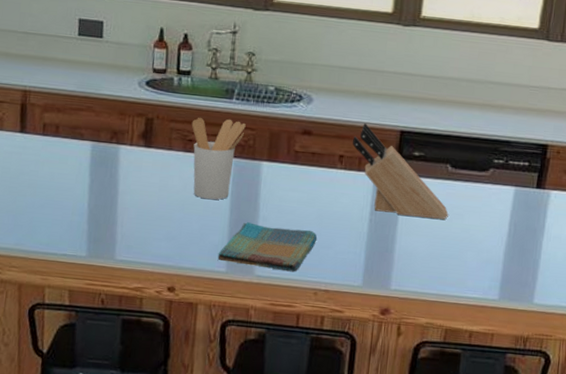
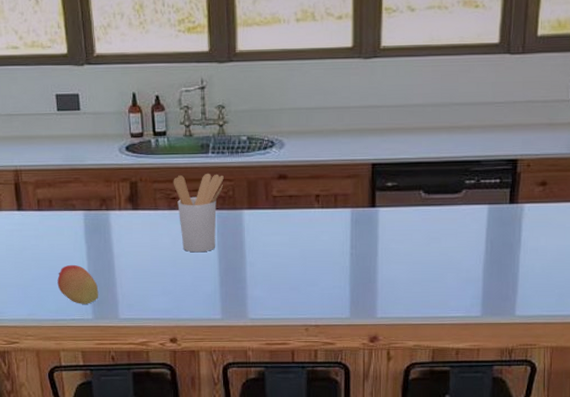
fruit: none [52,196,97,240] -> present [57,264,99,304]
dish towel: present [217,222,318,272] -> none [212,270,303,312]
knife block: present [352,122,449,219] -> none [326,160,426,245]

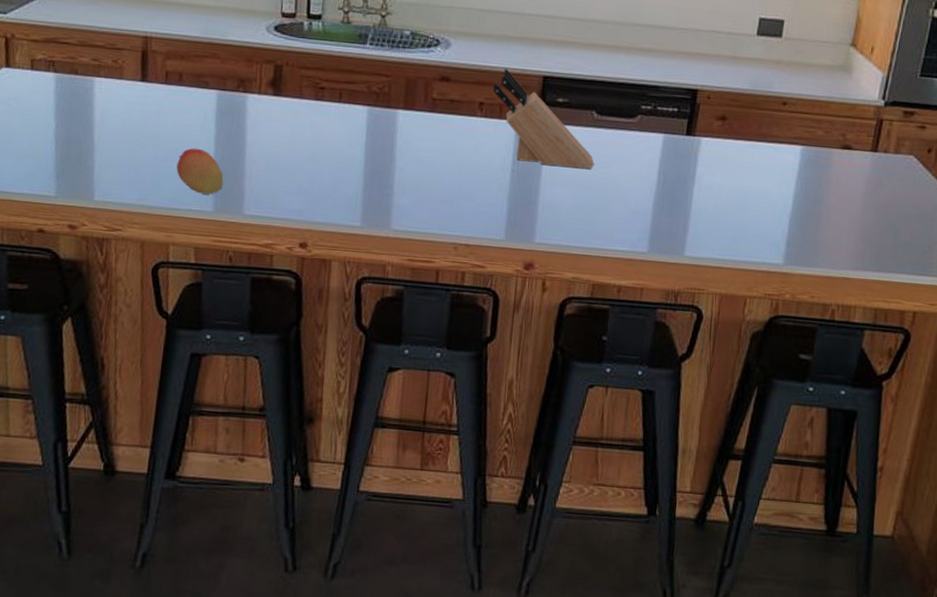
utensil holder: present [173,173,224,253] -> none [323,64,381,151]
knife block: none [326,160,426,245] -> present [492,68,595,169]

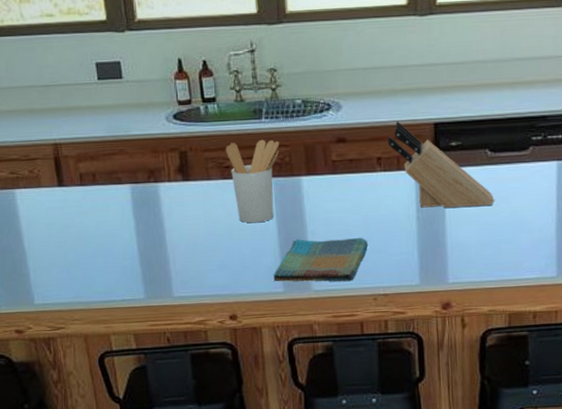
fruit: present [176,148,224,195] -> none [104,241,151,284]
utensil holder: none [323,64,381,151] -> present [225,139,280,223]
dish towel: none [352,174,457,226] -> present [273,237,369,282]

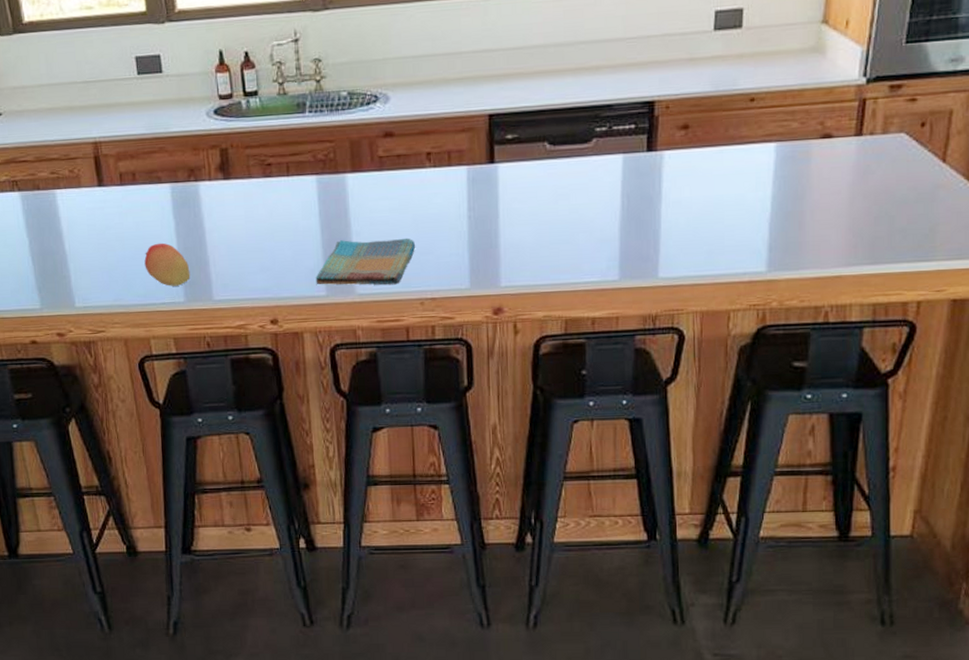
fruit: none [104,241,151,284] -> present [144,243,191,286]
utensil holder: present [225,139,280,223] -> none [267,134,324,223]
knife block: present [387,121,495,208] -> none [438,112,553,206]

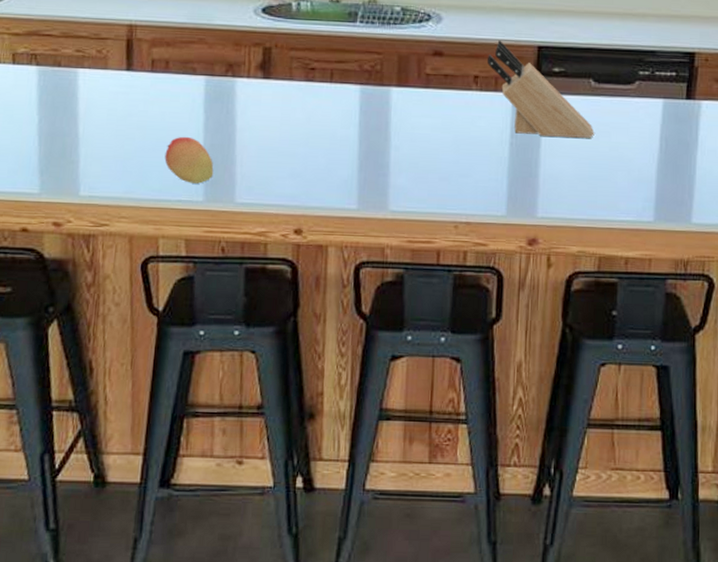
dish towel: present [316,238,416,285] -> none [347,153,455,205]
knife block: none [438,112,553,206] -> present [486,39,595,138]

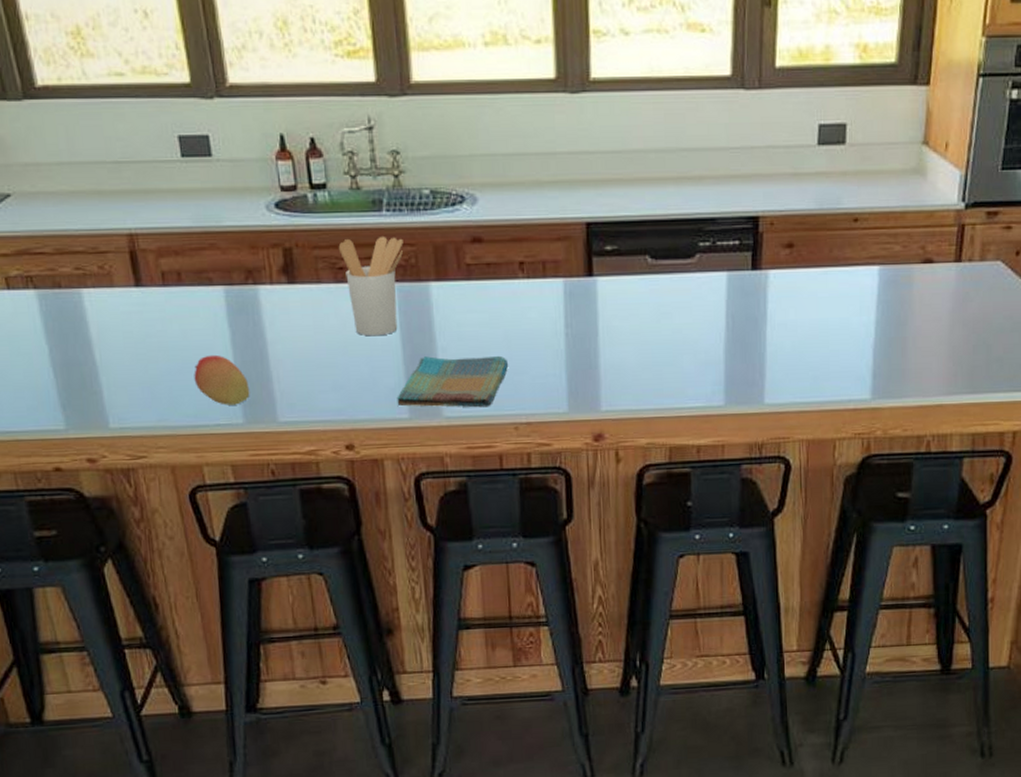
utensil holder: none [313,43,372,132] -> present [338,236,404,336]
dish towel: none [347,153,455,205] -> present [397,355,509,408]
knife block: present [486,39,595,138] -> none [531,218,655,323]

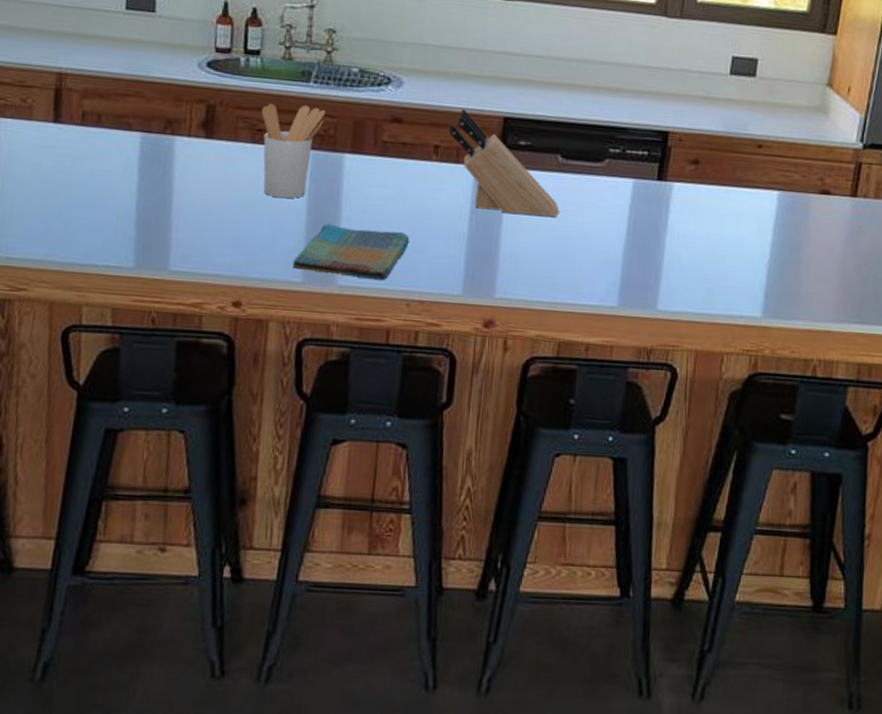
fruit: present [194,354,250,405] -> none [92,196,147,249]
knife block: none [531,218,655,323] -> present [448,108,560,217]

